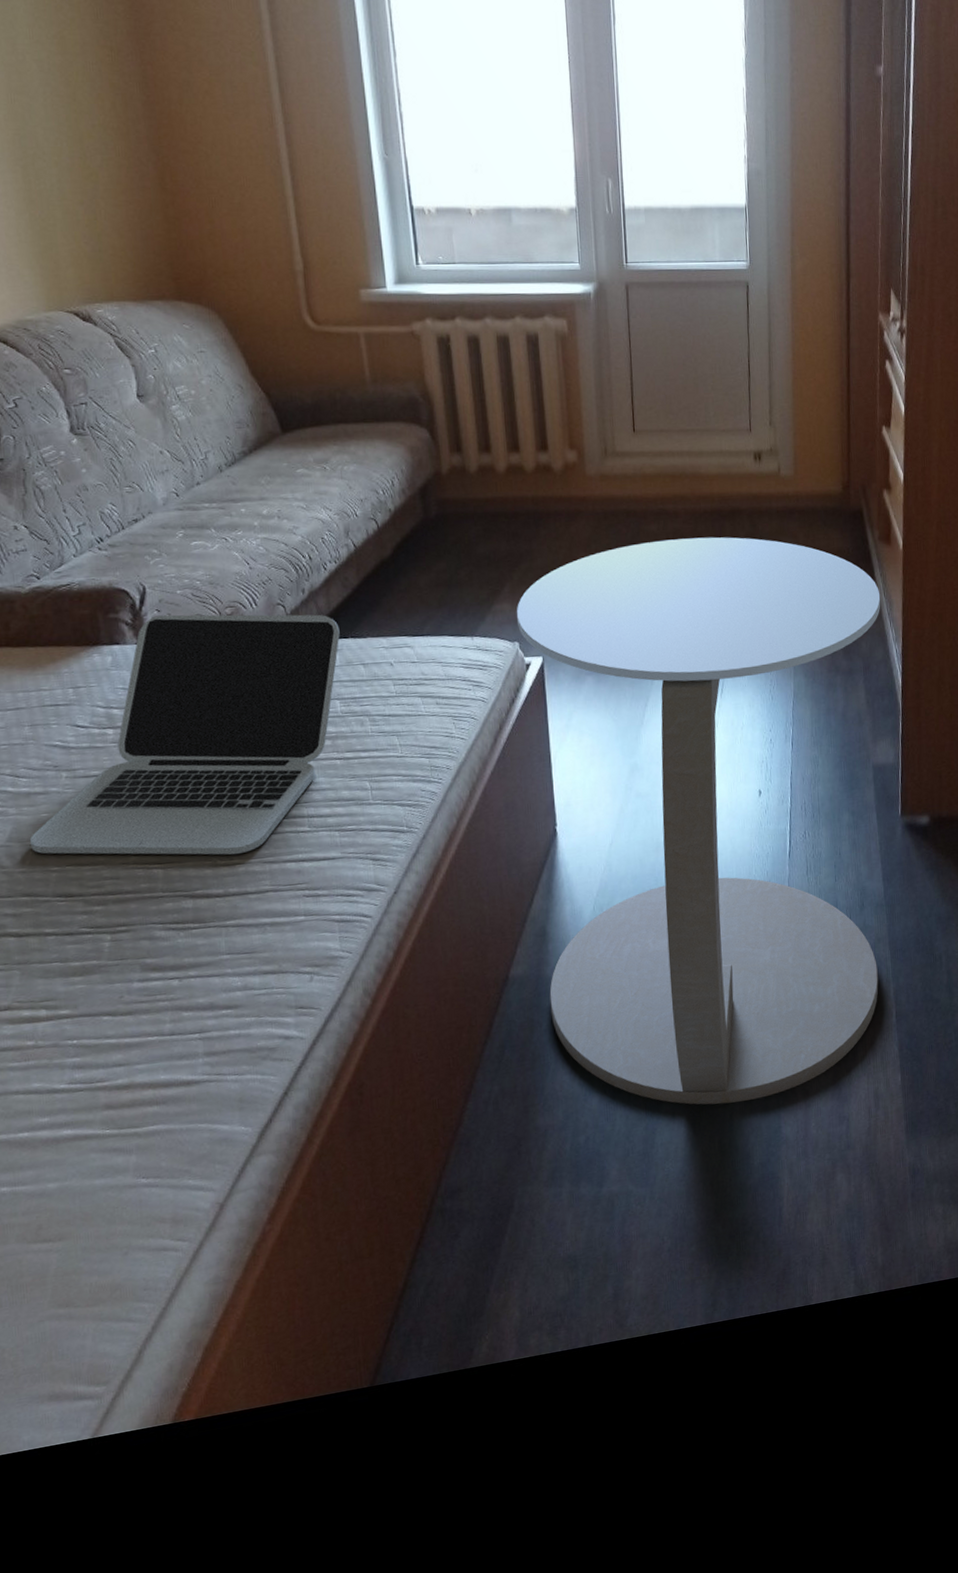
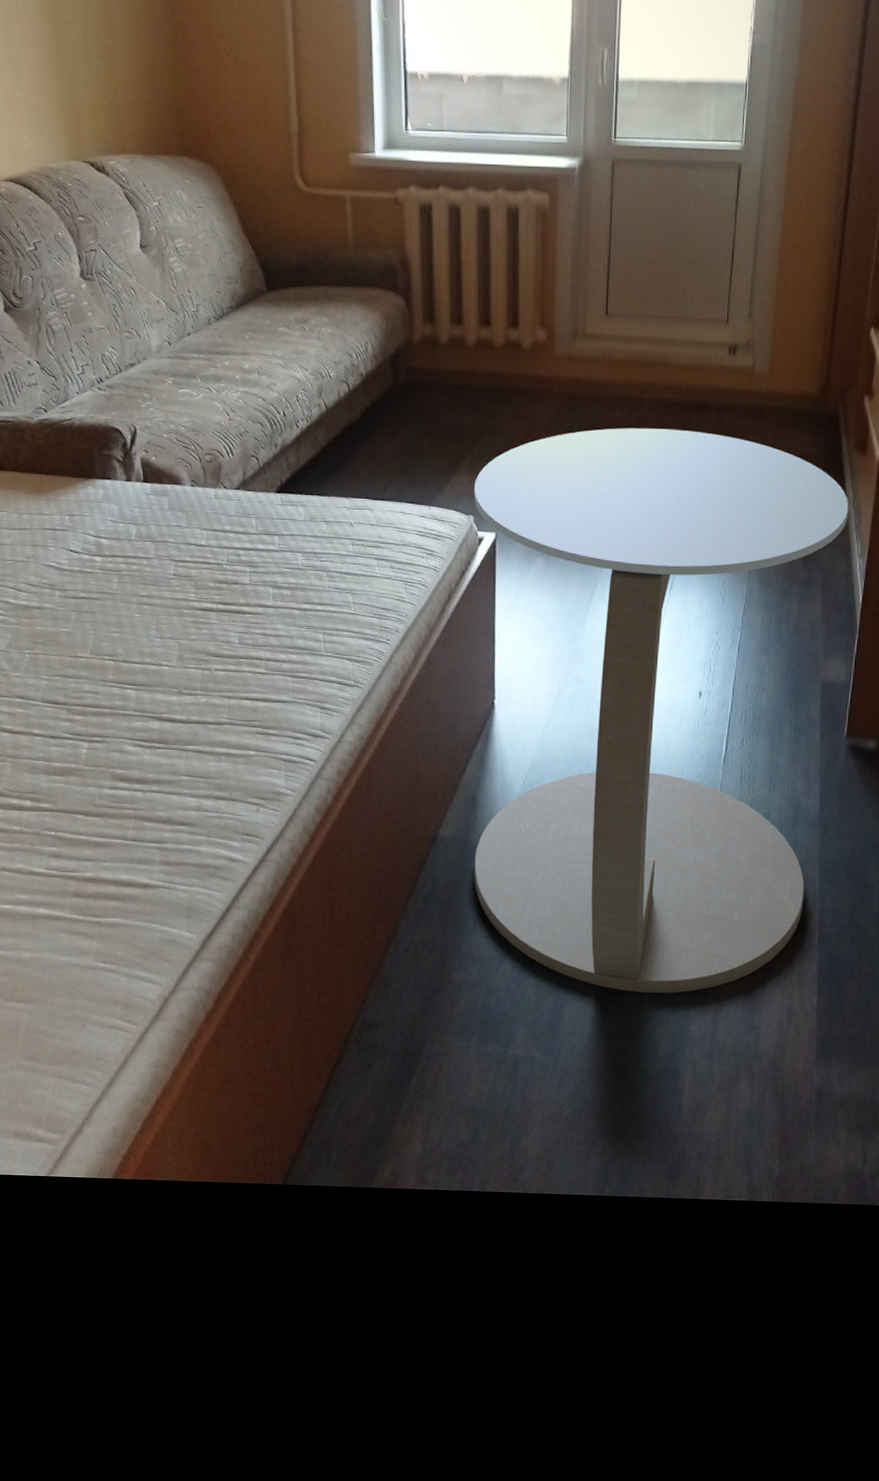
laptop: present [29,614,340,855] -> none [25,456,306,686]

